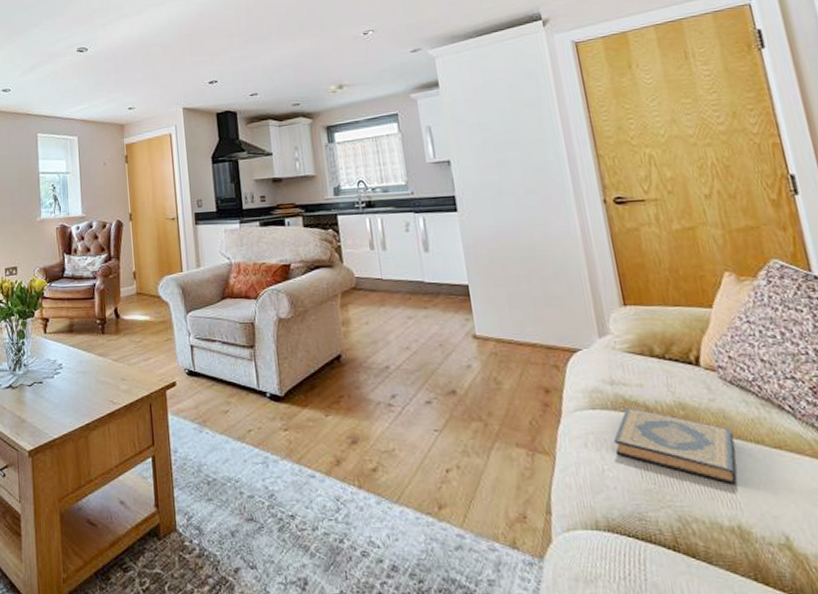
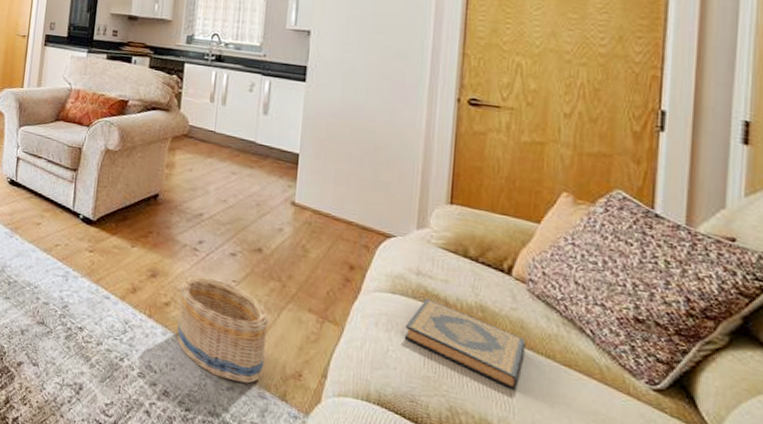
basket: none [383,433,488,538] -> present [177,276,270,384]

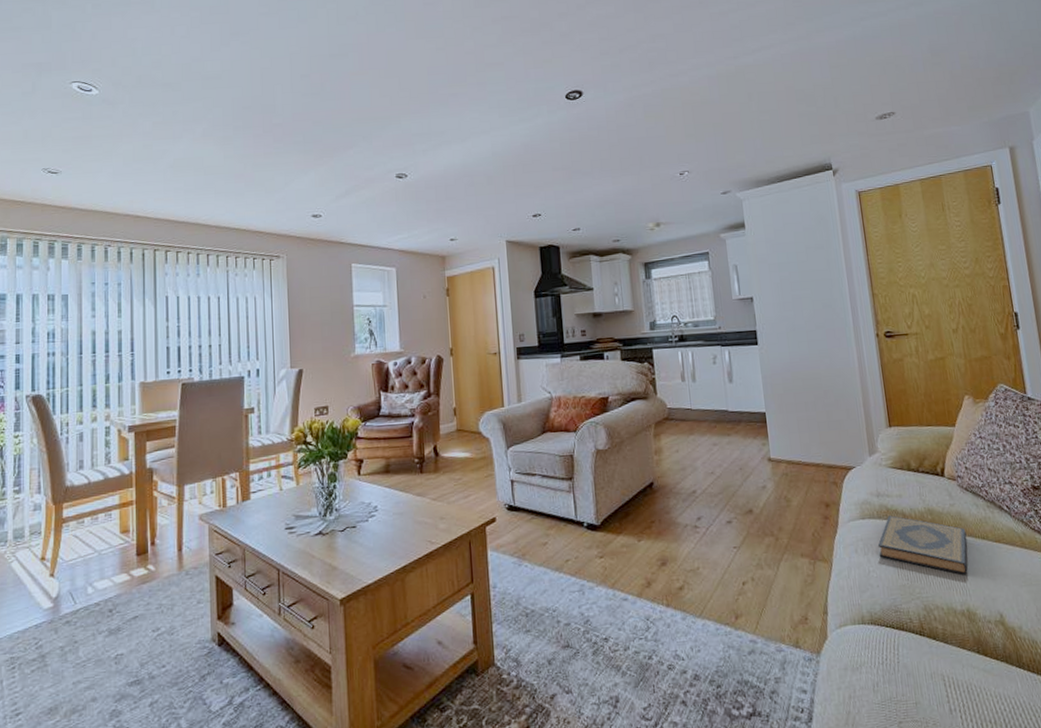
basket: present [177,276,270,384] -> none [689,550,776,645]

